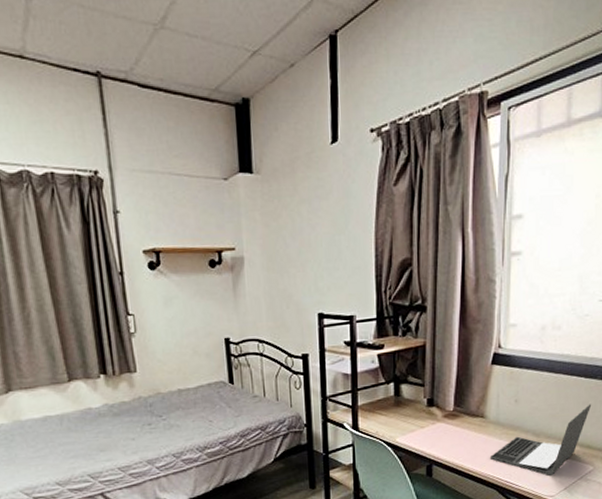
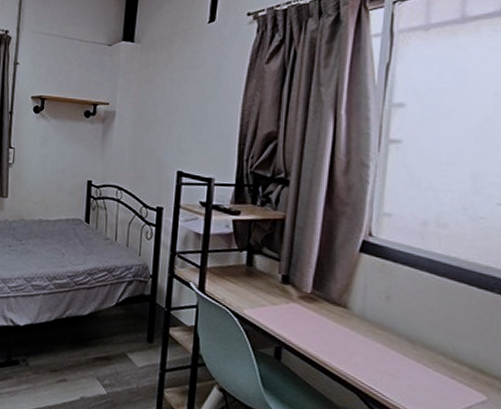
laptop: present [491,404,592,477] -> none [352,319,487,396]

